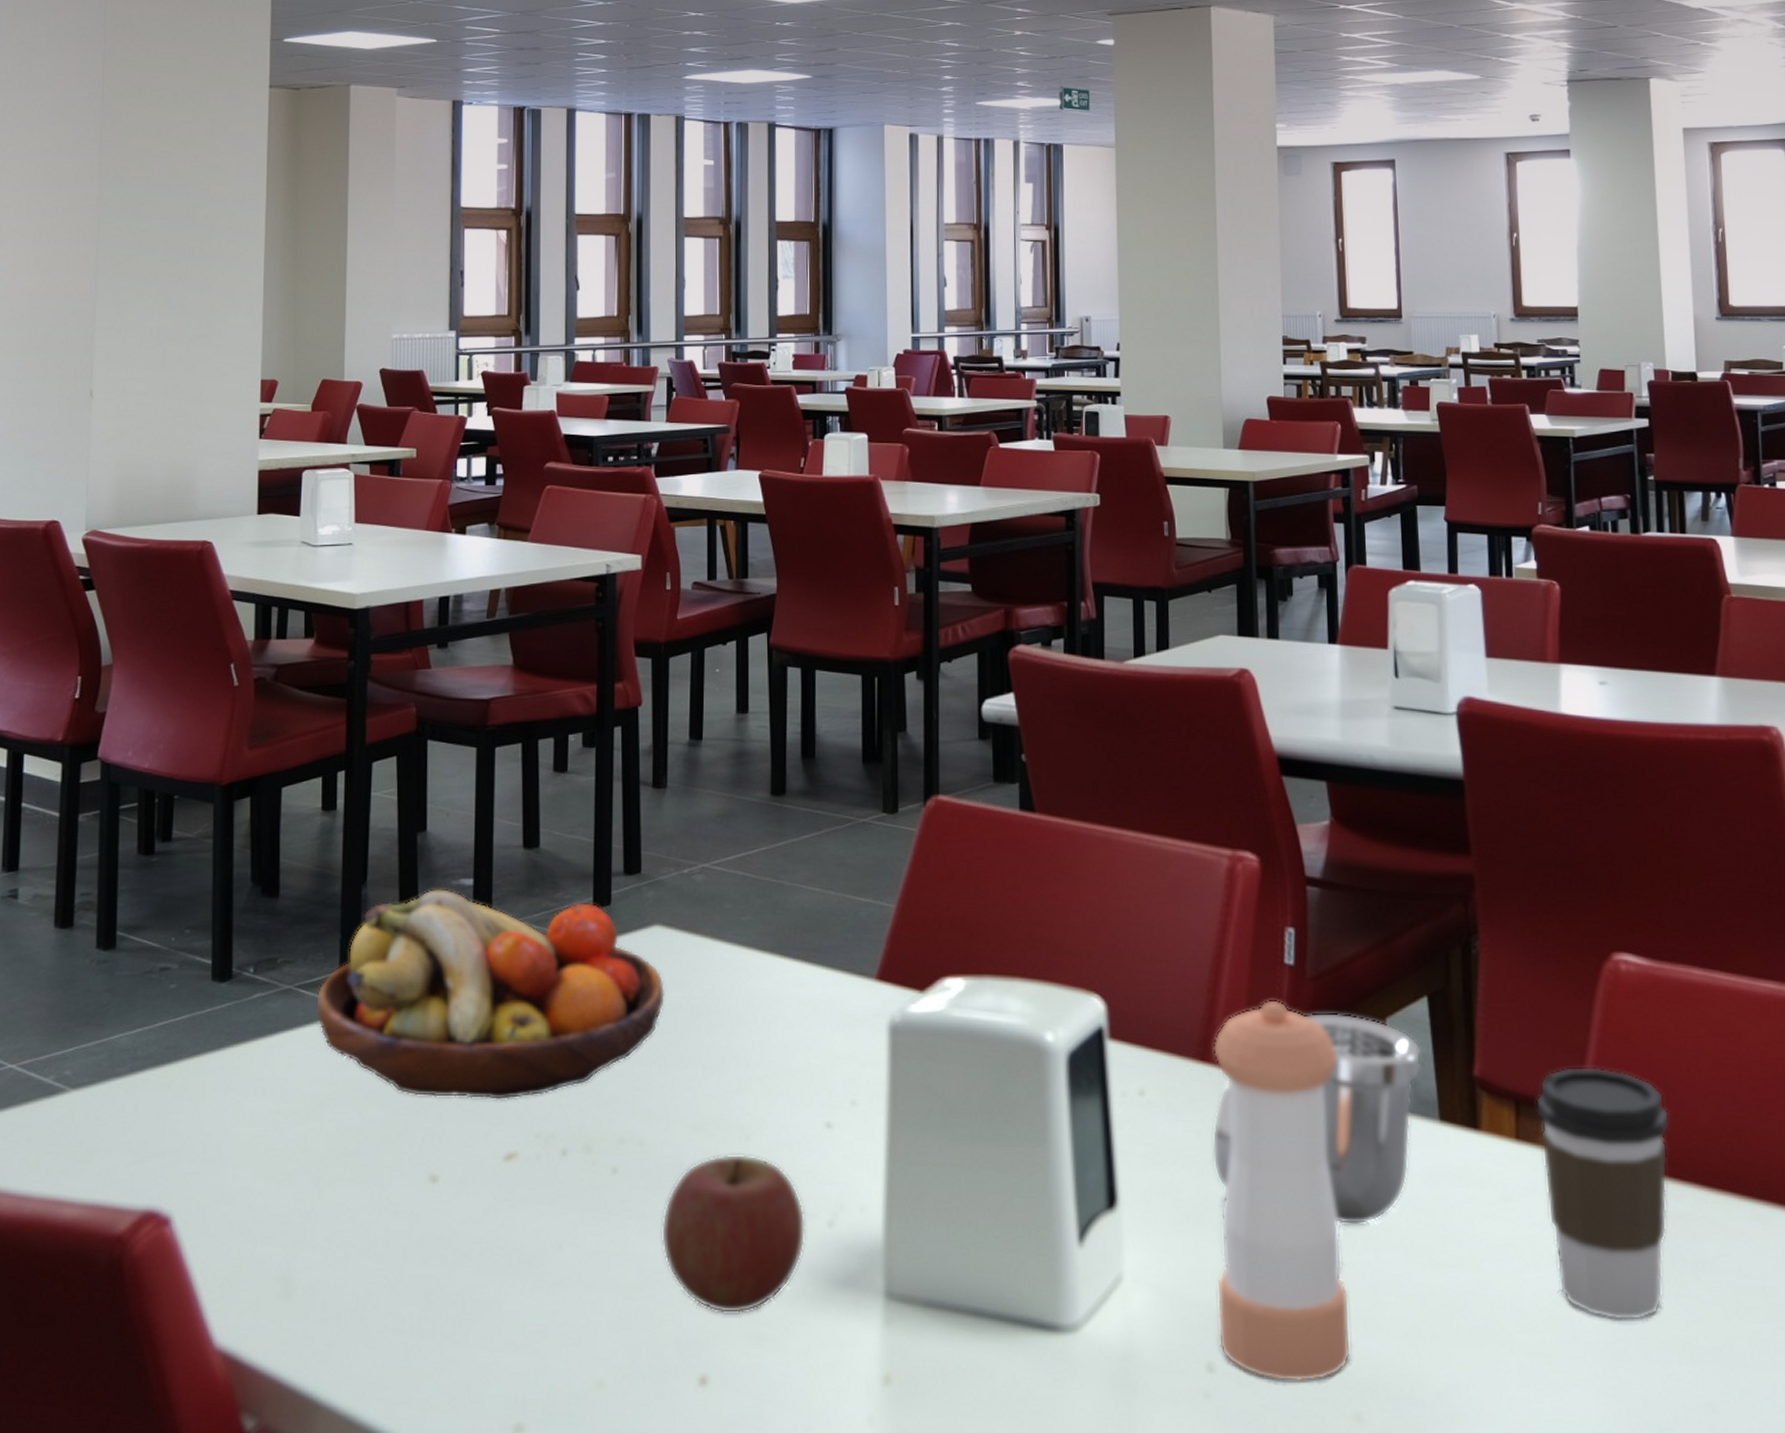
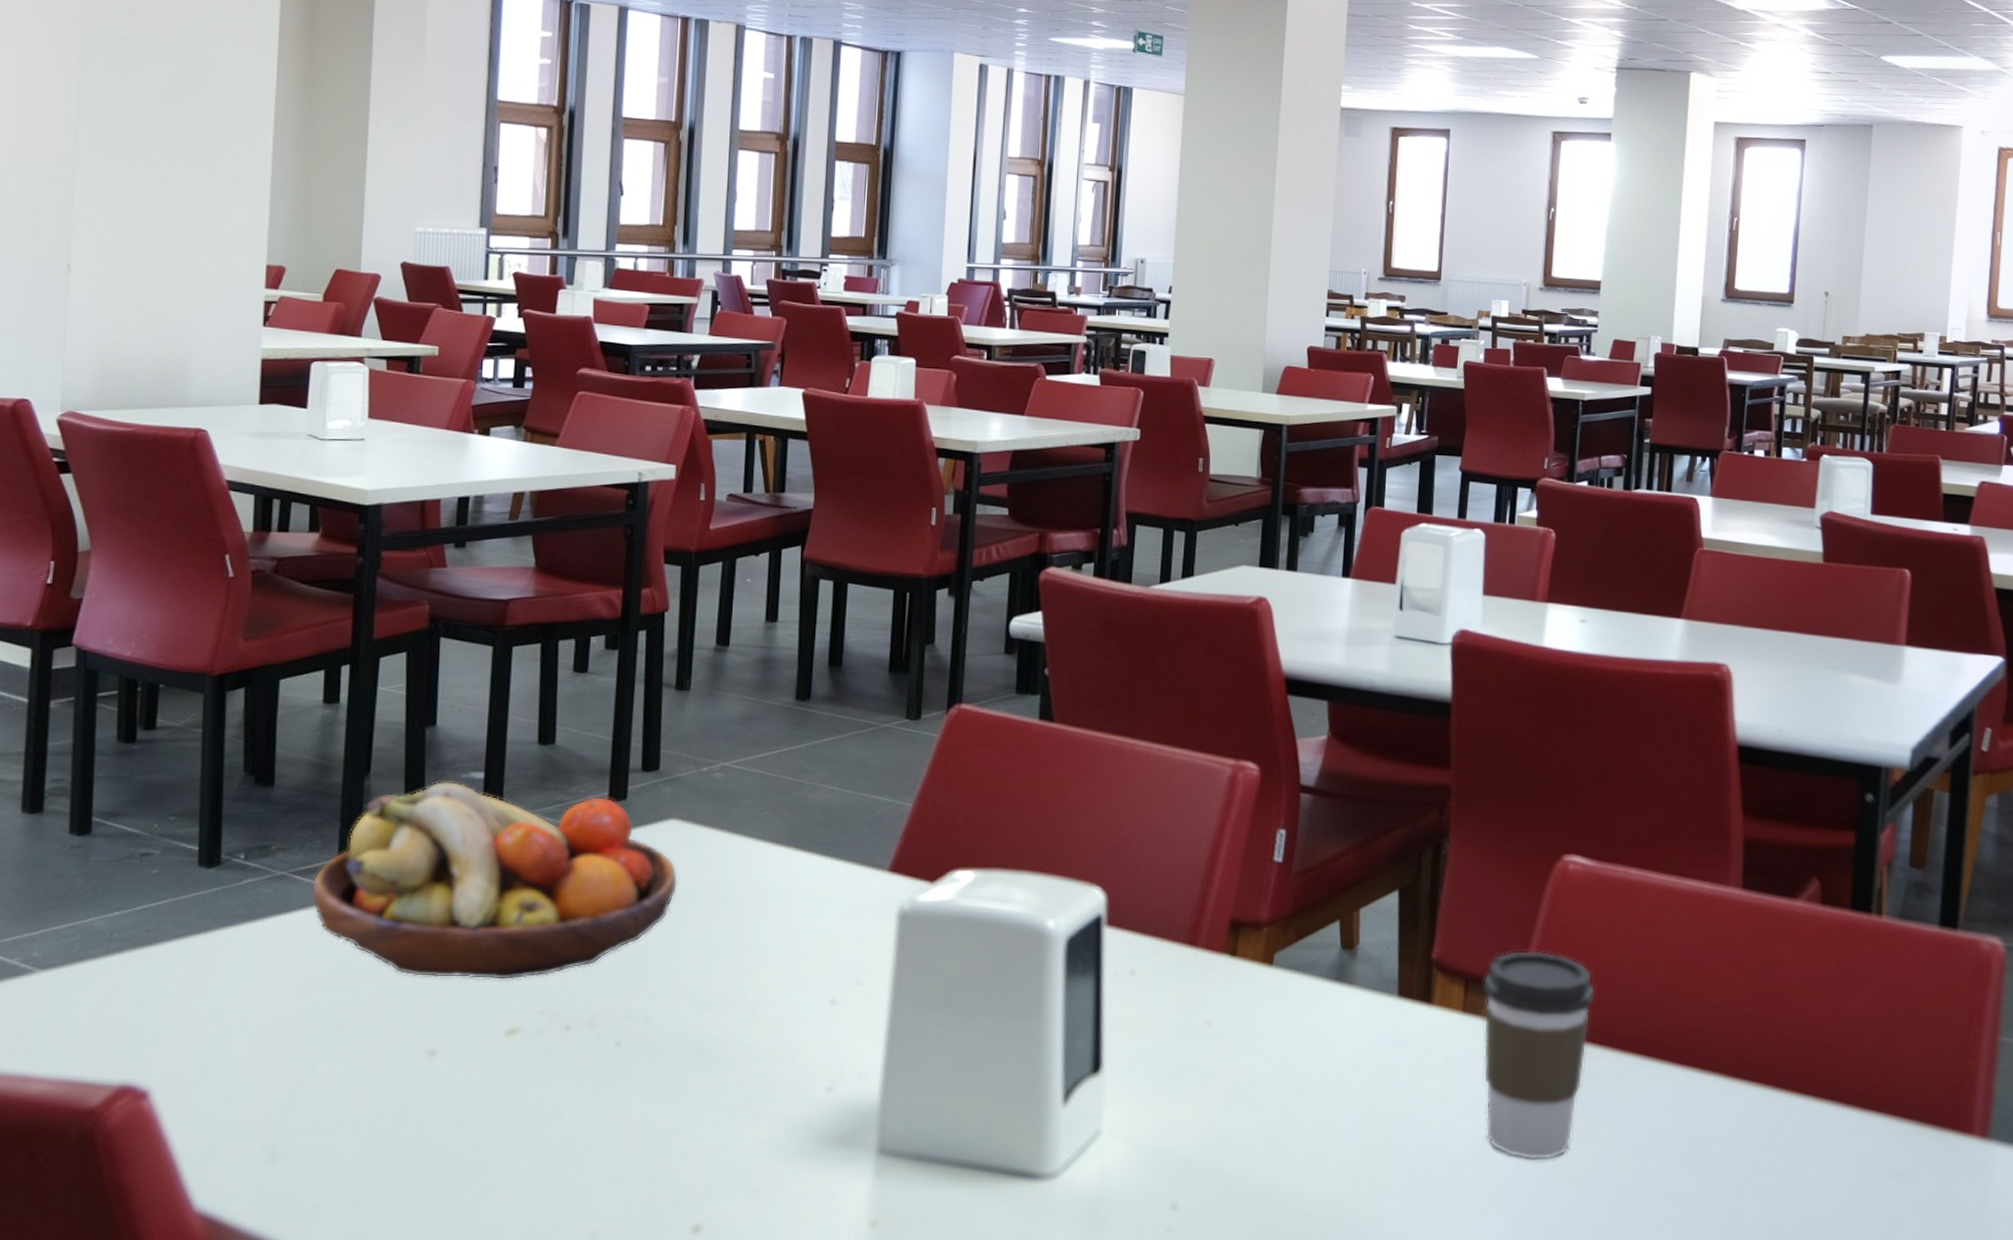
apple: present [661,1154,806,1314] -> none [661,1028,805,1170]
pepper shaker: present [1212,999,1352,1382] -> none [1183,891,1313,1217]
pipe fitting: present [1212,1012,1422,1225] -> none [1192,903,1388,1085]

